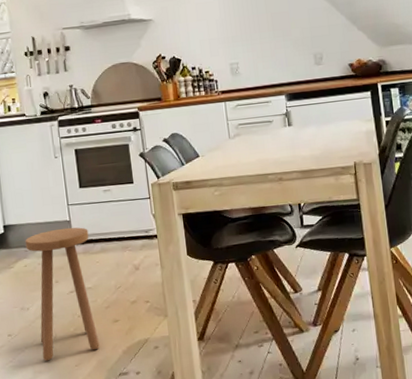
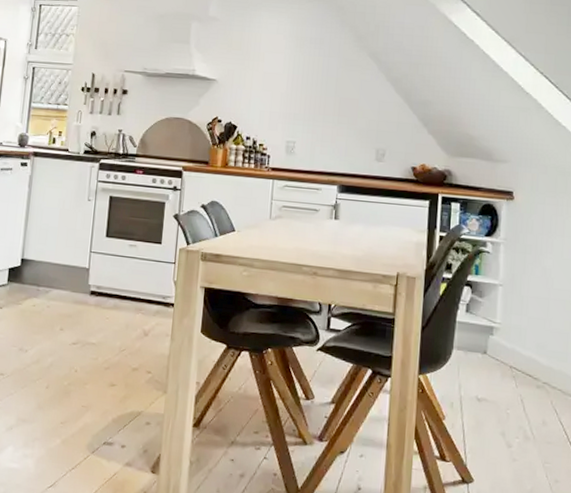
stool: present [25,227,100,361] -> none [29,274,105,411]

